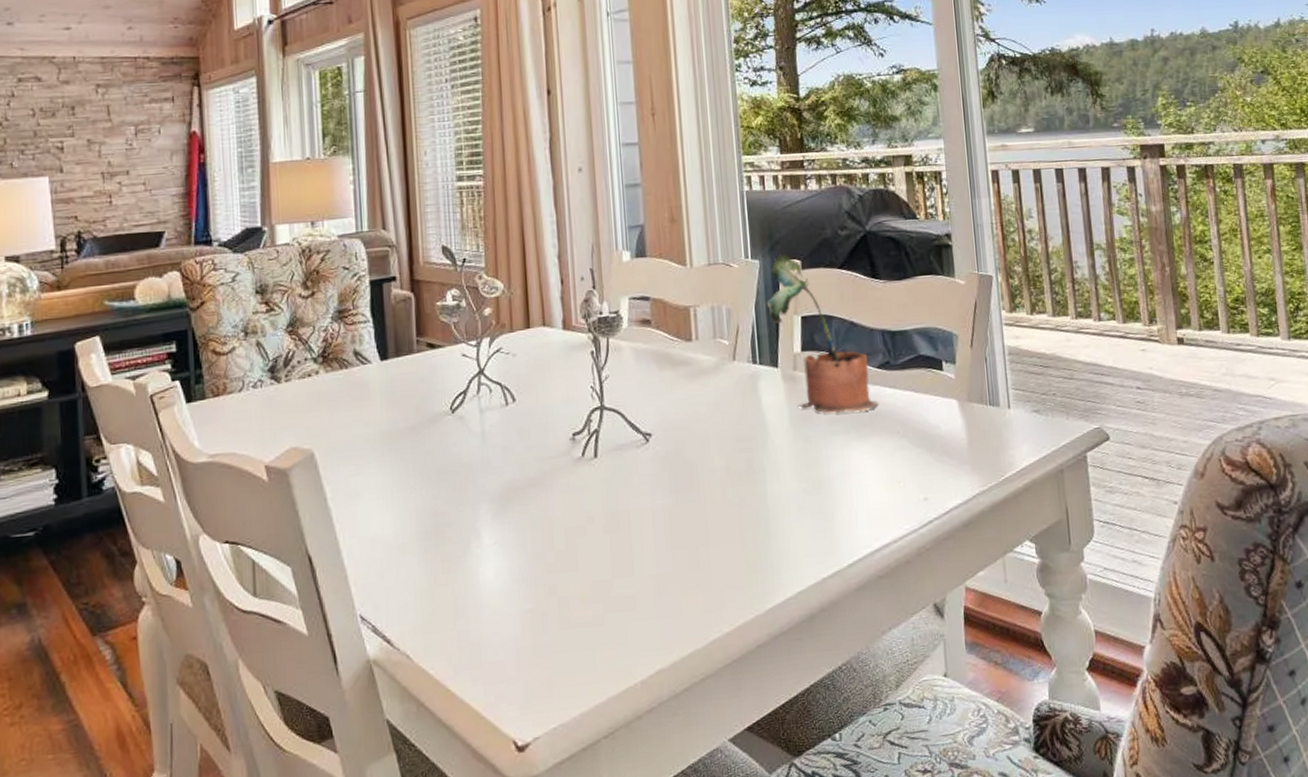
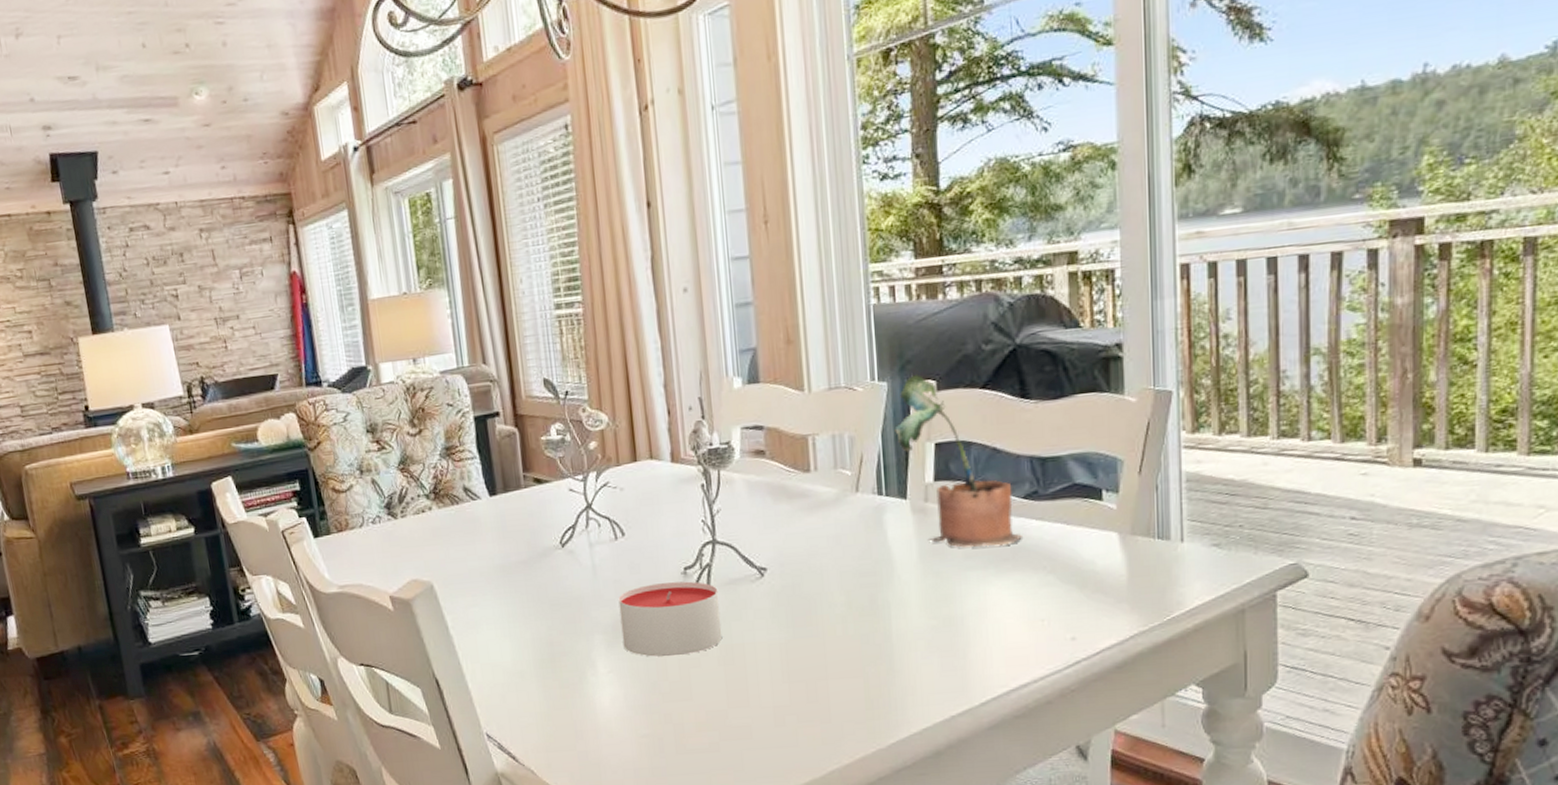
candle: none [506,447,609,526] -> present [618,581,723,657]

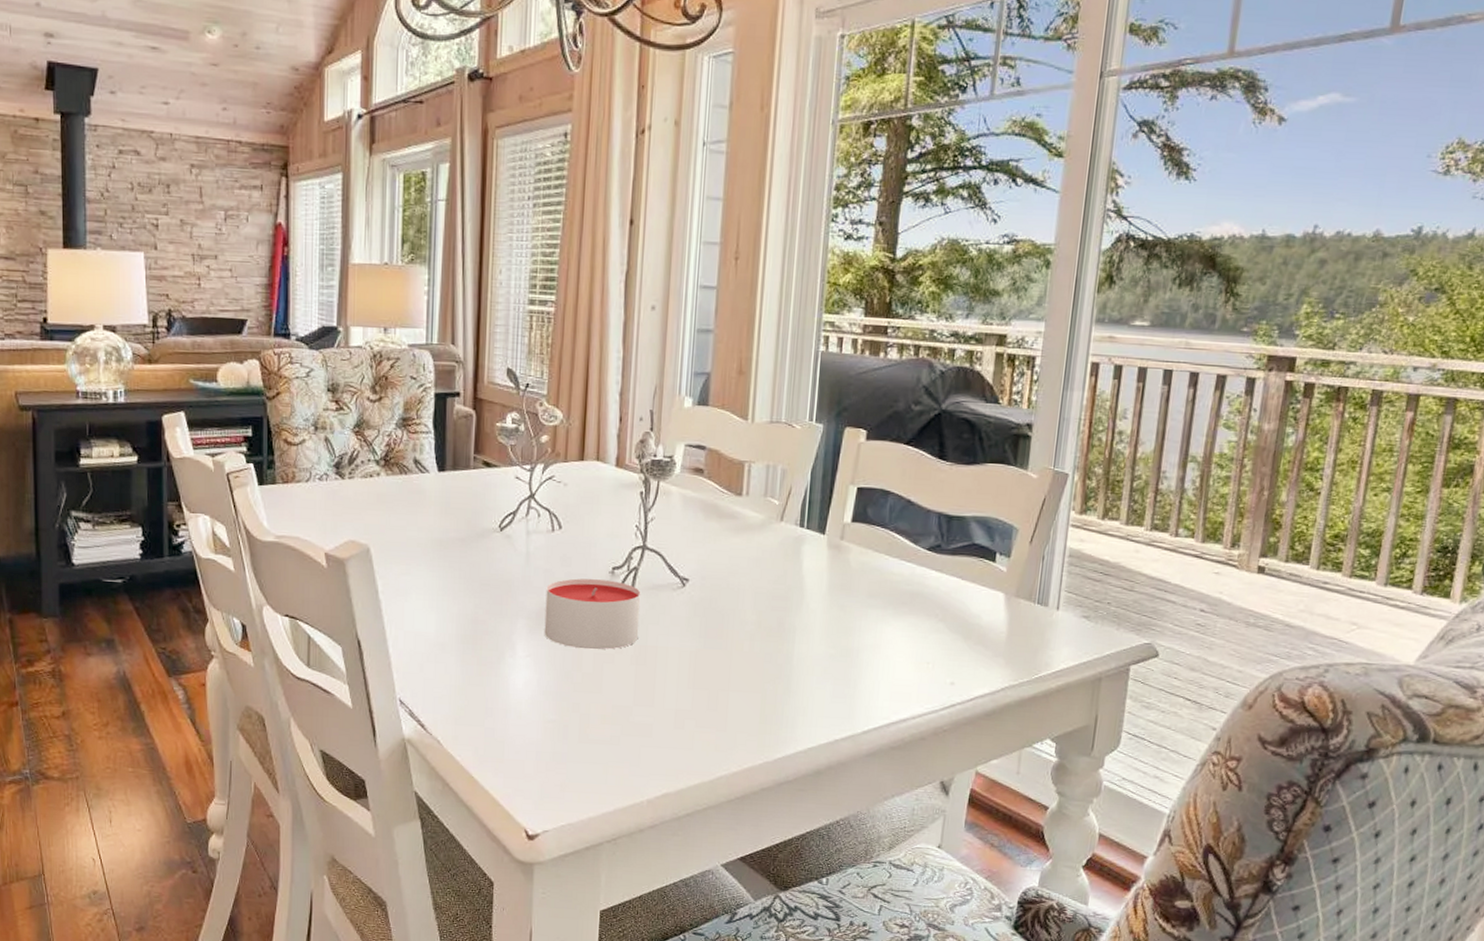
potted plant: present [894,375,1022,548] -> none [823,422,921,590]

